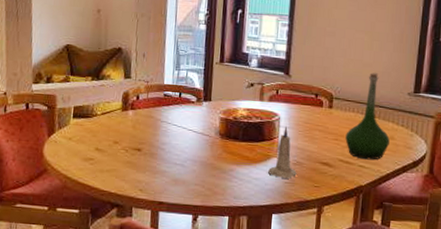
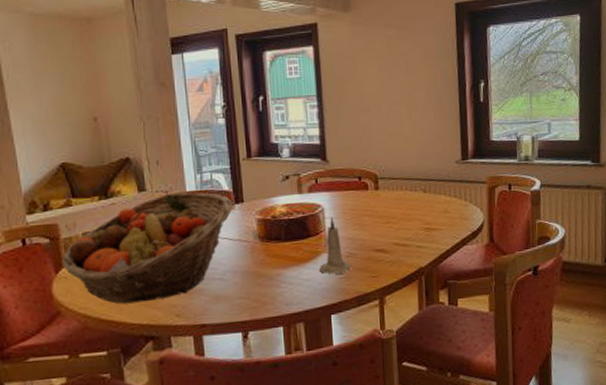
fruit basket: none [54,84,201,174] -> present [61,192,233,304]
vase: present [345,73,390,160] -> none [397,145,445,239]

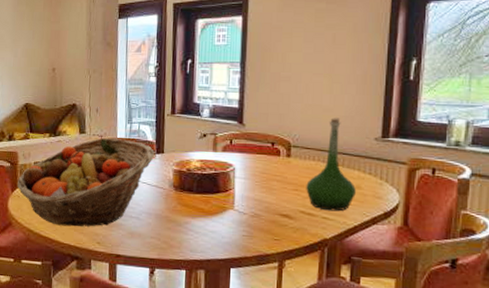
candle: present [319,217,351,274] -> none [225,177,255,231]
vase: none [397,145,445,239] -> present [306,118,356,212]

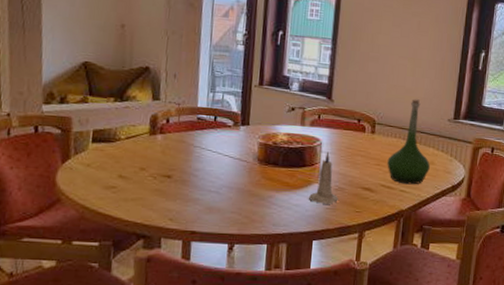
fruit basket: present [16,138,154,227] -> none [69,106,239,203]
candle: none [225,177,255,231] -> present [309,151,338,204]

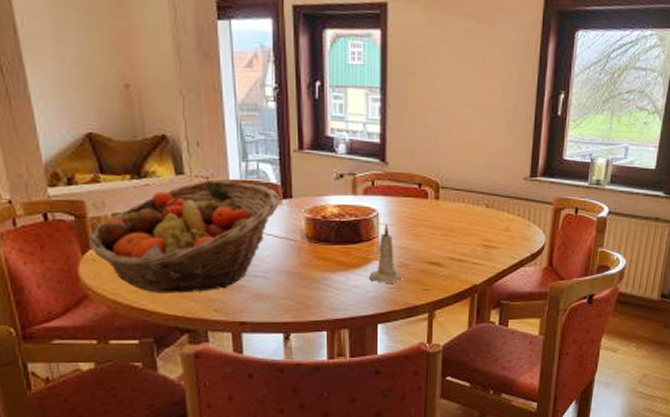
fruit basket: none [69,106,239,203] -> present [88,180,280,293]
vase: present [387,99,430,185] -> none [455,155,505,256]

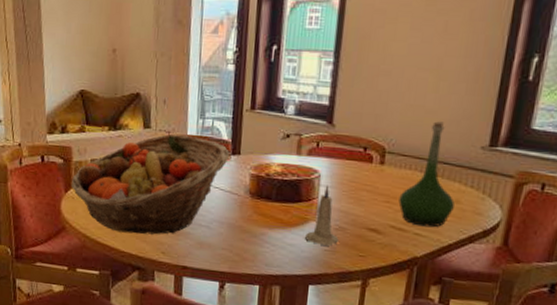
vase: none [455,155,505,256] -> present [398,121,455,228]

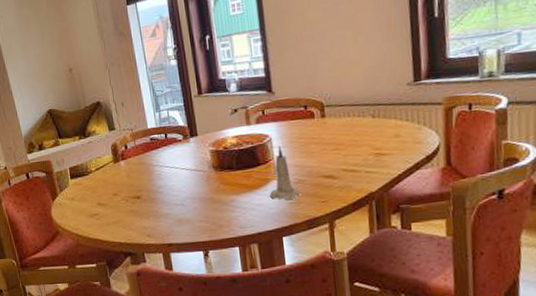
fruit basket: present [70,134,229,235] -> none [56,129,188,226]
vase: present [398,121,455,228] -> none [345,69,396,165]

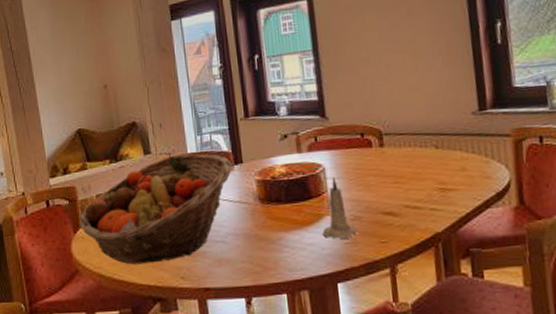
fruit basket: none [56,129,188,226] -> present [79,154,232,265]

